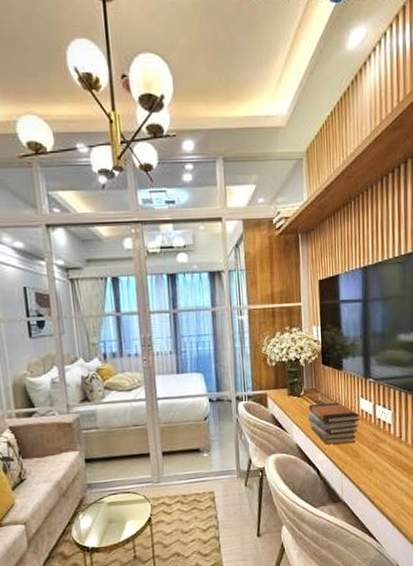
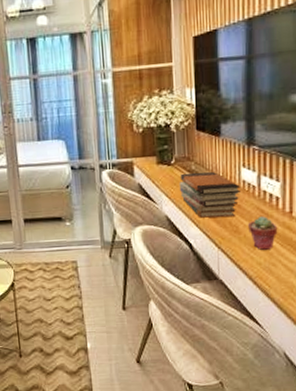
potted succulent: none [365,441,390,472] -> present [247,216,278,250]

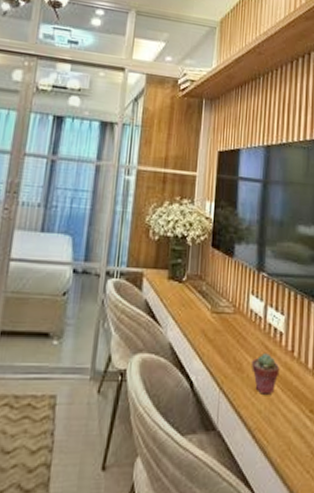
book stack: present [178,172,242,218] -> none [187,293,249,352]

